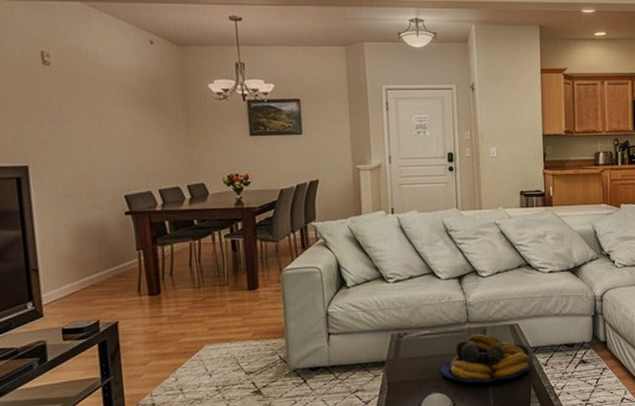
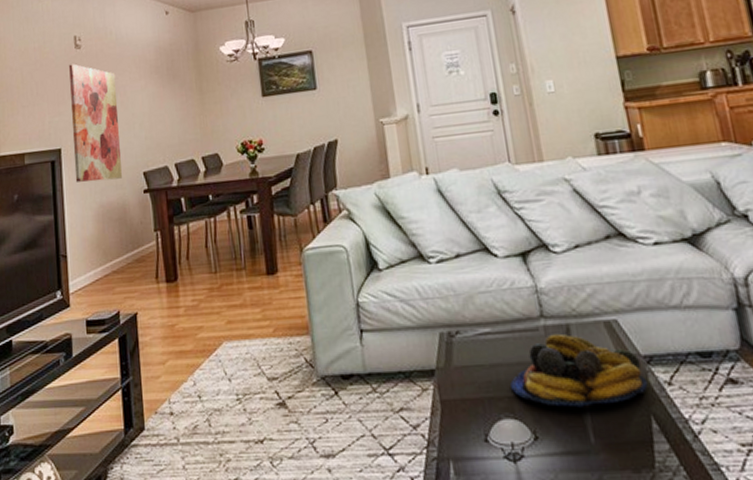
wall art: none [35,80,101,201] -> present [69,64,122,182]

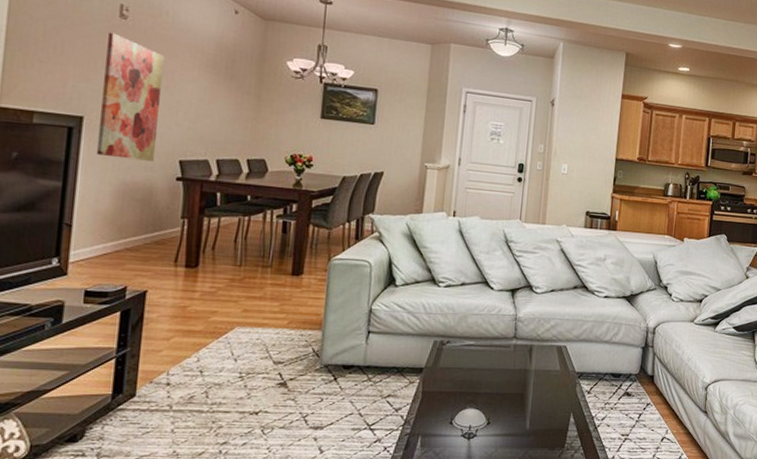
fruit bowl: present [510,333,648,408] -> none [479,351,575,404]

